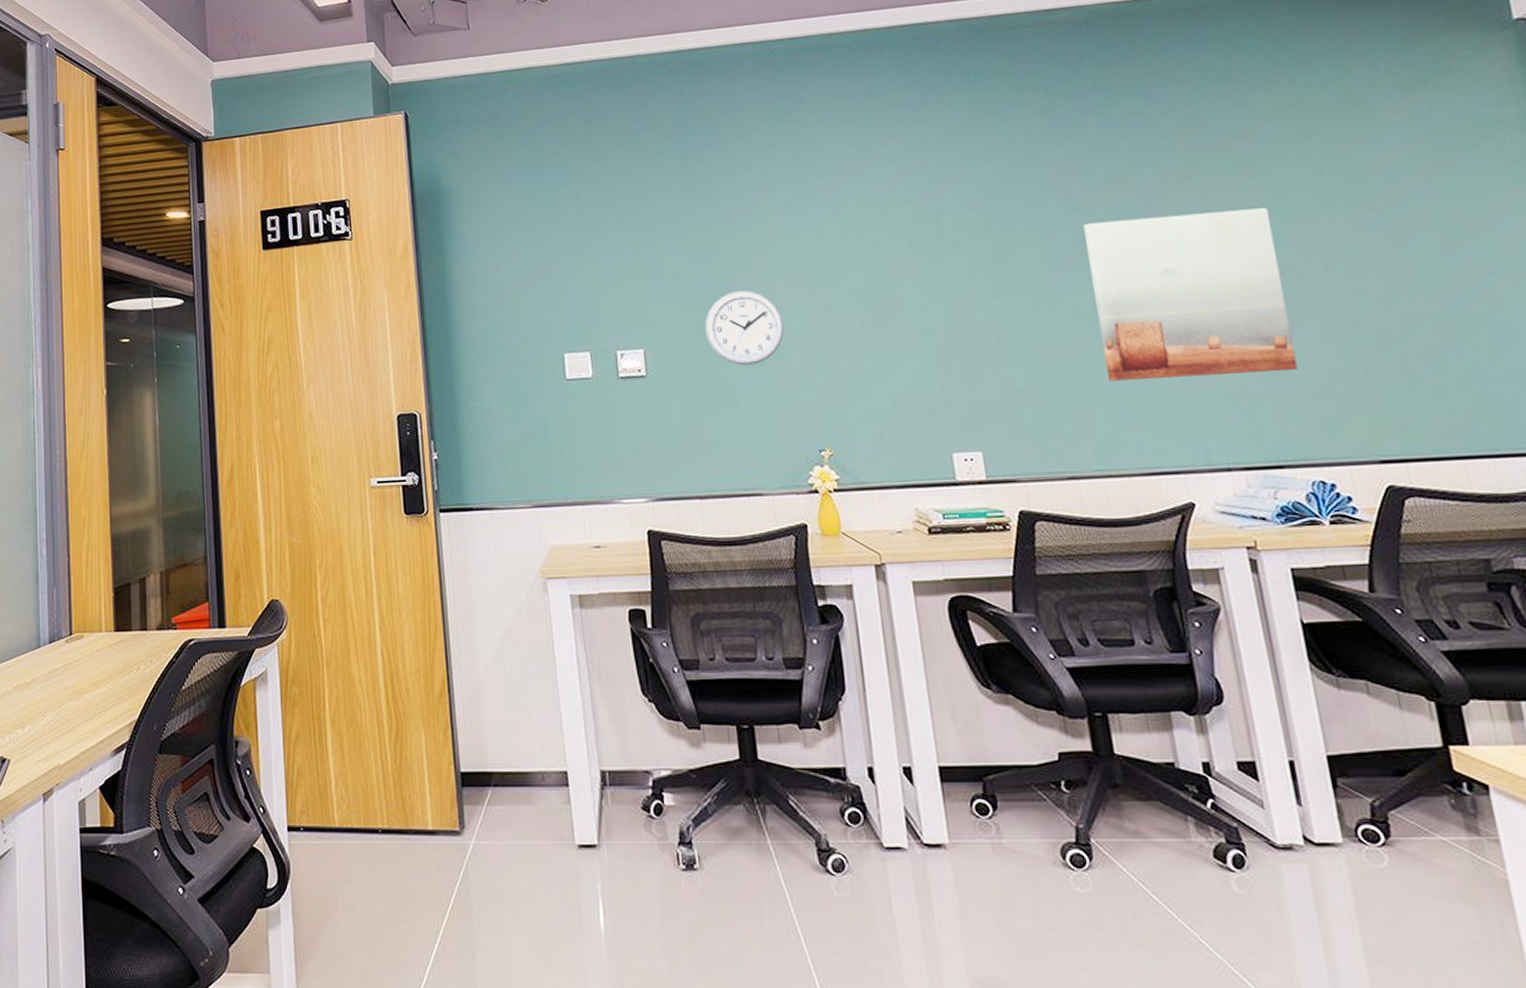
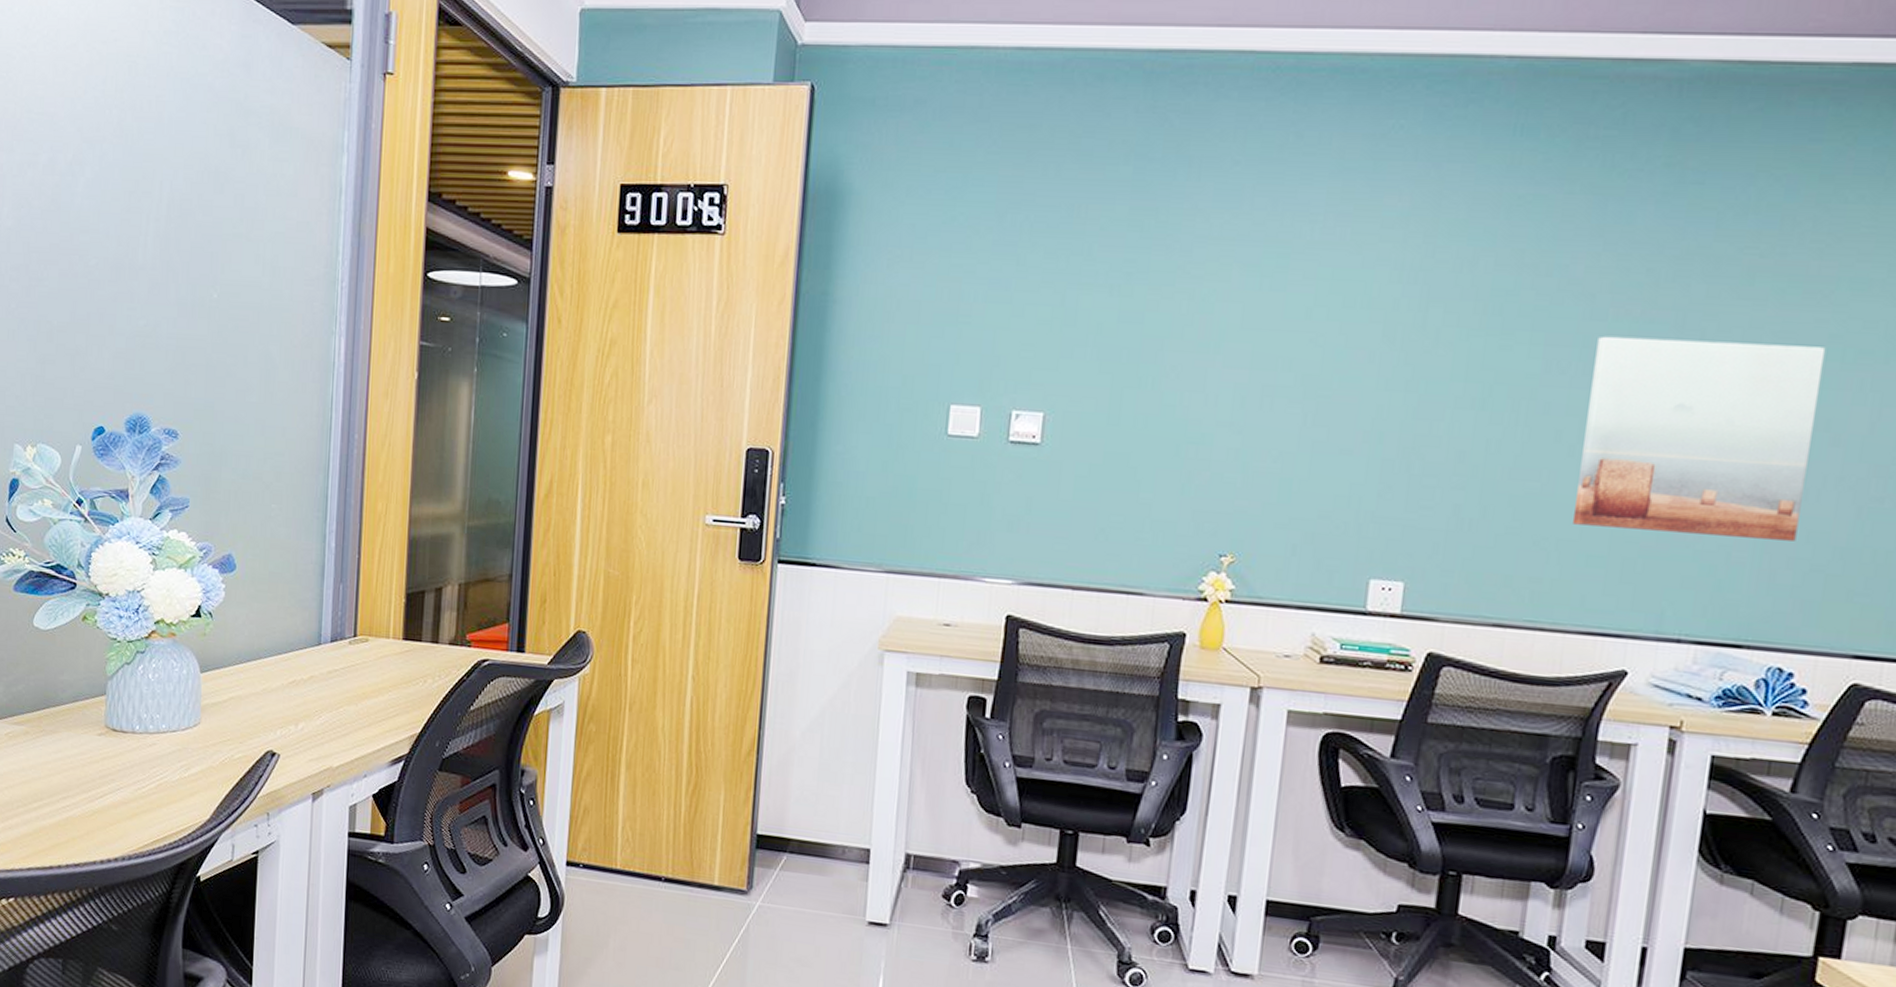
wall clock: present [704,290,784,365] -> none [1119,360,1214,448]

